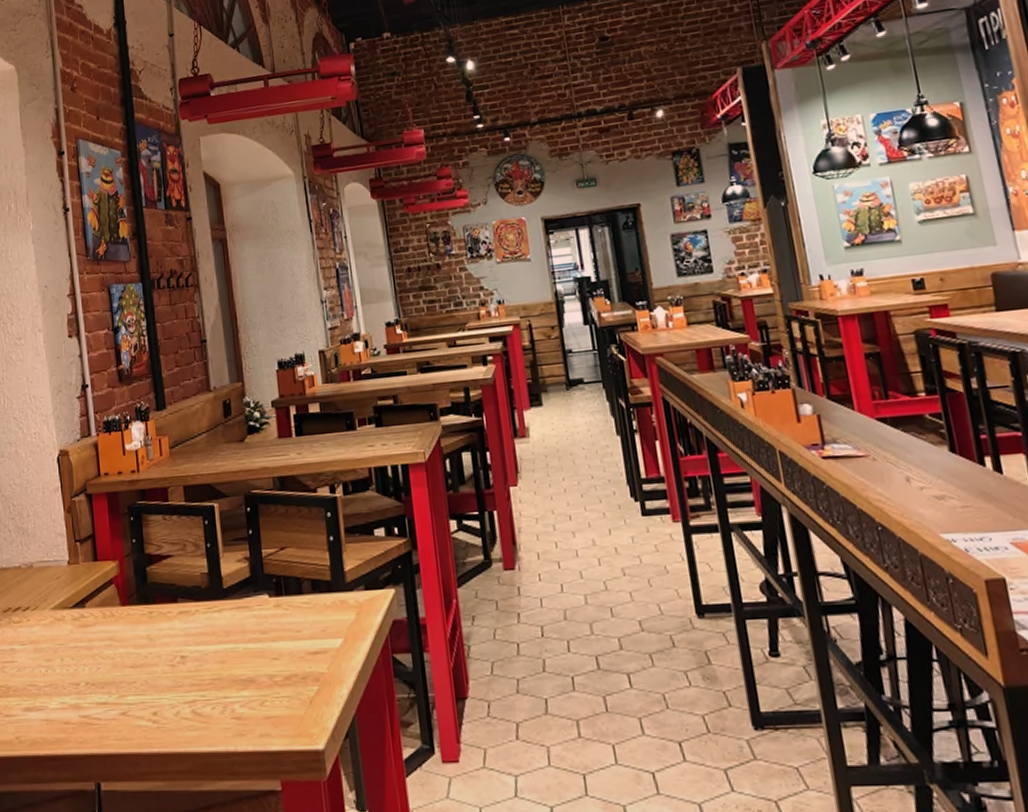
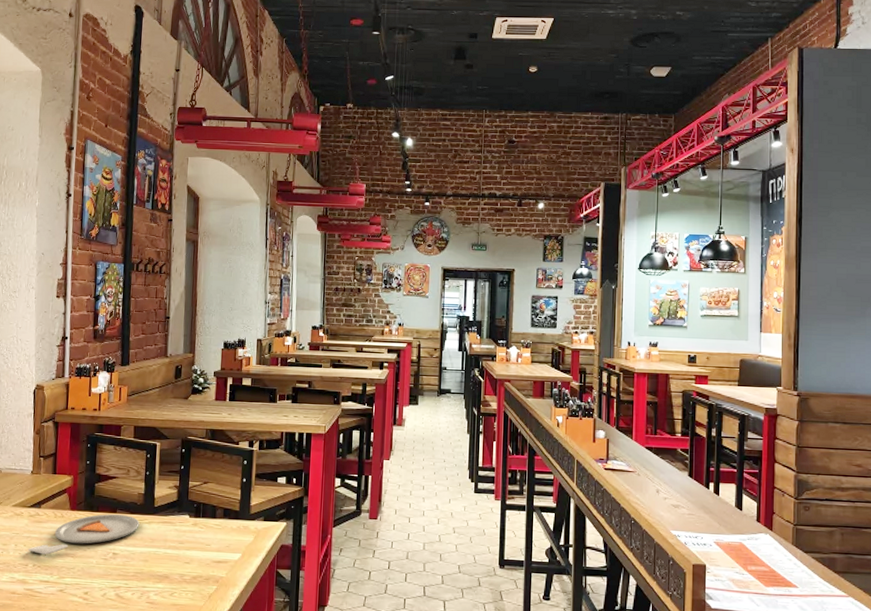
dinner plate: none [76,603,208,668] -> present [28,514,140,555]

